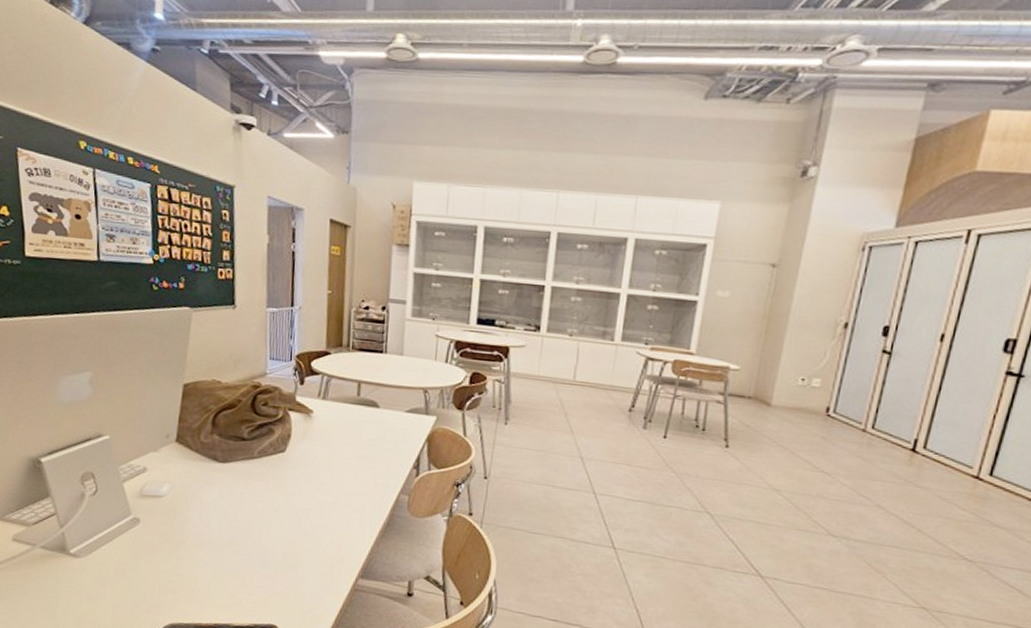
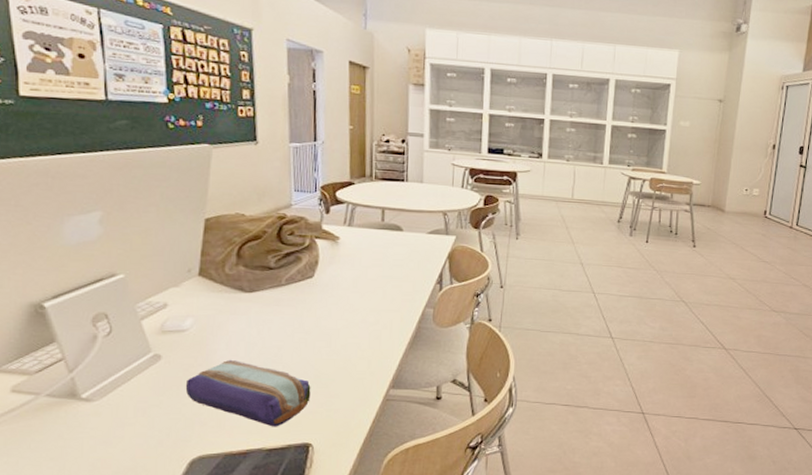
pencil case: none [160,529,279,605] -> present [185,359,311,427]

